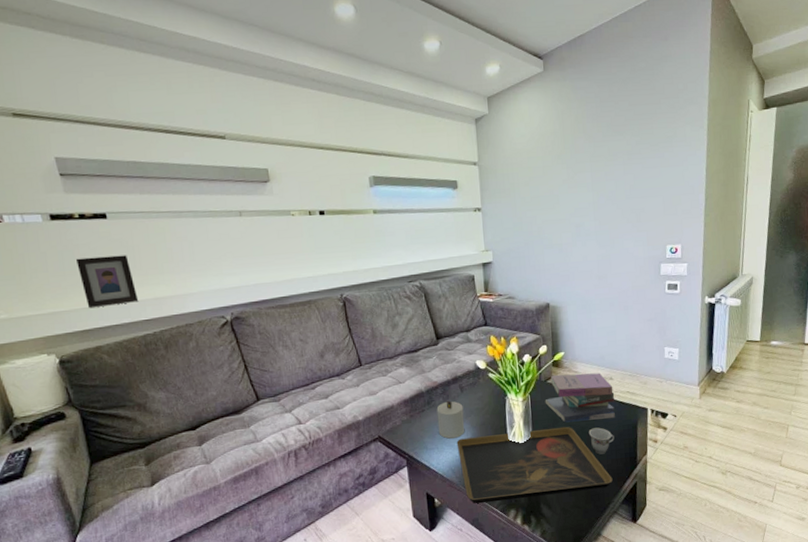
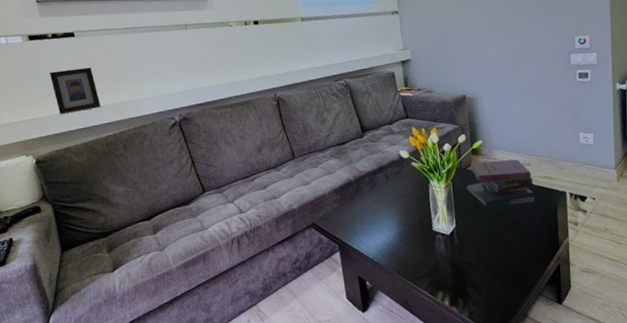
candle: present [436,401,465,439] -> none [364,189,392,225]
decorative tray: present [456,426,613,504] -> none [384,211,536,287]
teacup: present [588,427,614,455] -> none [509,211,535,238]

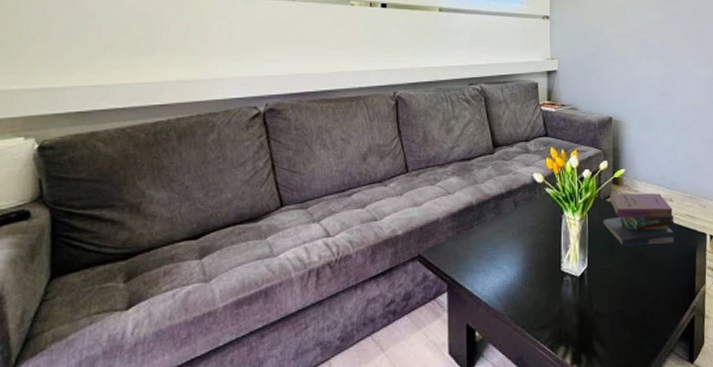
picture frame: present [50,67,101,115] -> none [88,29,157,87]

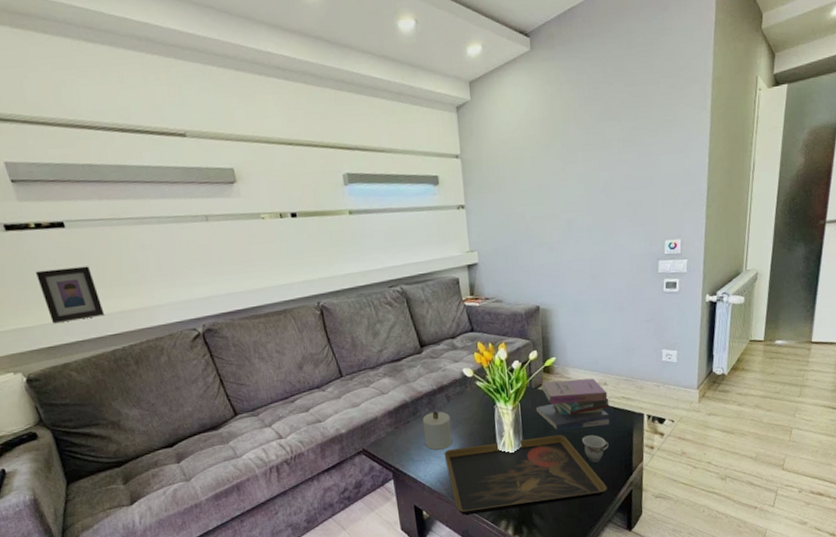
picture frame: none [88,29,157,87] -> present [36,266,105,324]
candle: none [486,217,516,260] -> present [422,411,453,450]
decorative tray: none [505,250,670,339] -> present [444,434,607,516]
teacup: none [646,253,673,284] -> present [581,435,609,463]

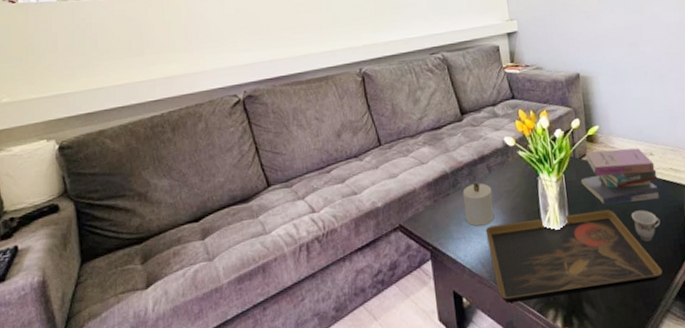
picture frame: present [36,266,105,324] -> none [87,33,148,90]

